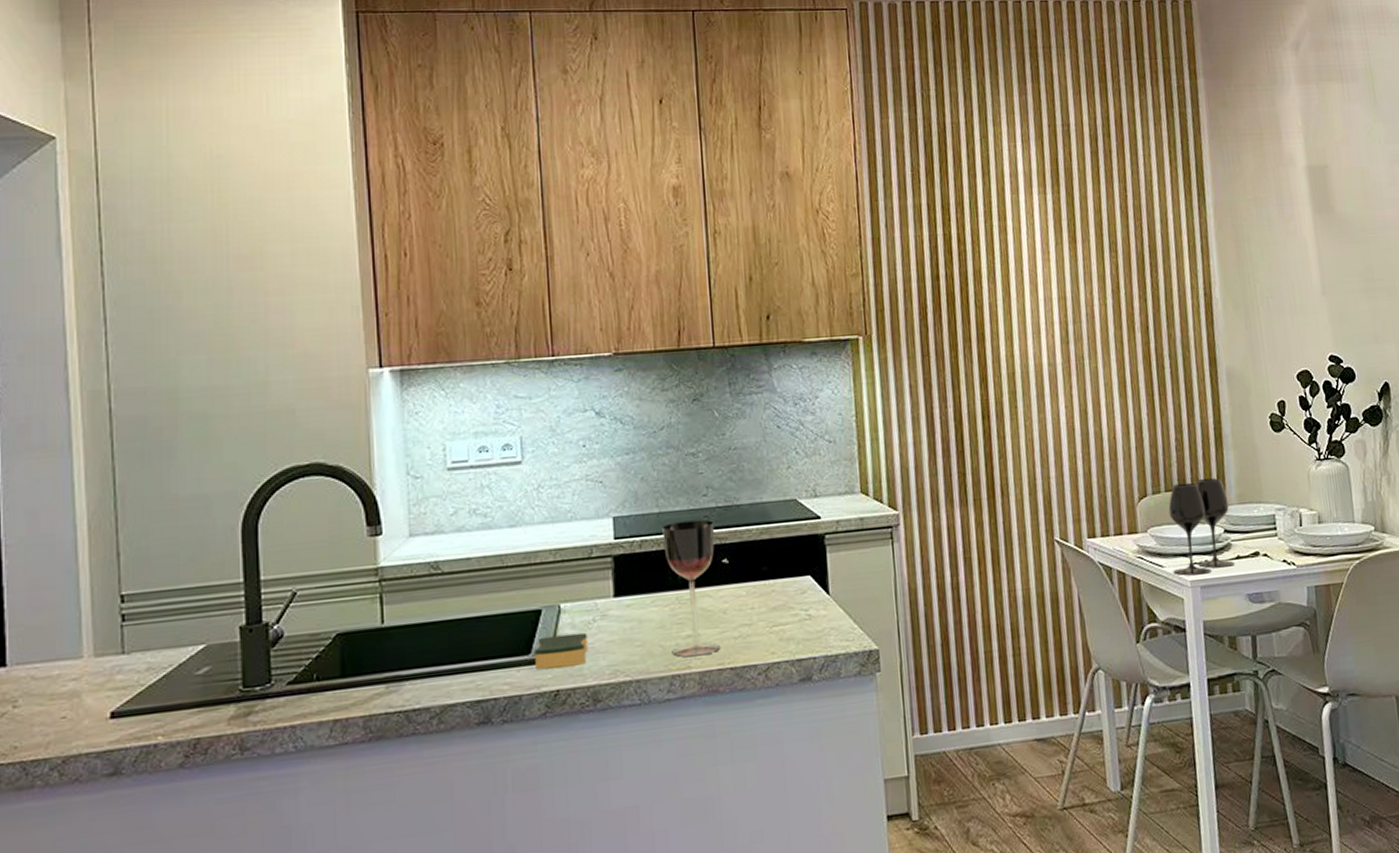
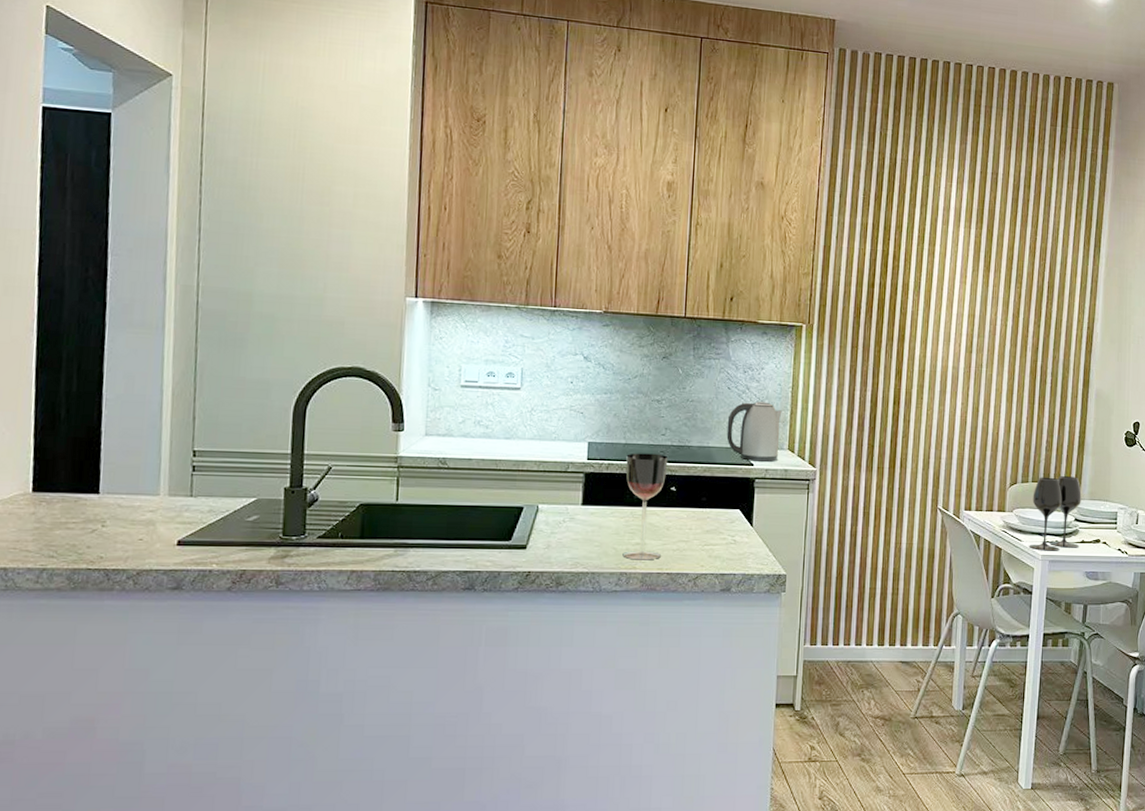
sponge: present [535,632,588,670] -> none [514,528,558,555]
kettle: none [781,437,850,514] -> present [726,401,782,463]

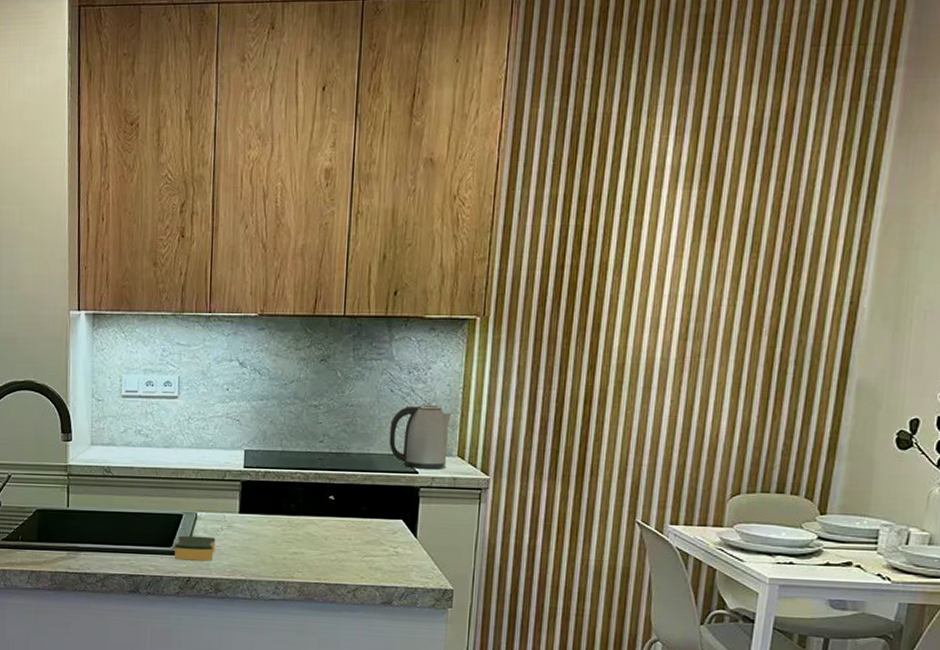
sponge: none [514,528,558,555] -> present [174,535,216,561]
wineglass: present [622,453,668,560] -> none [280,460,327,570]
wine glass: present [1029,476,1082,551] -> none [753,486,829,574]

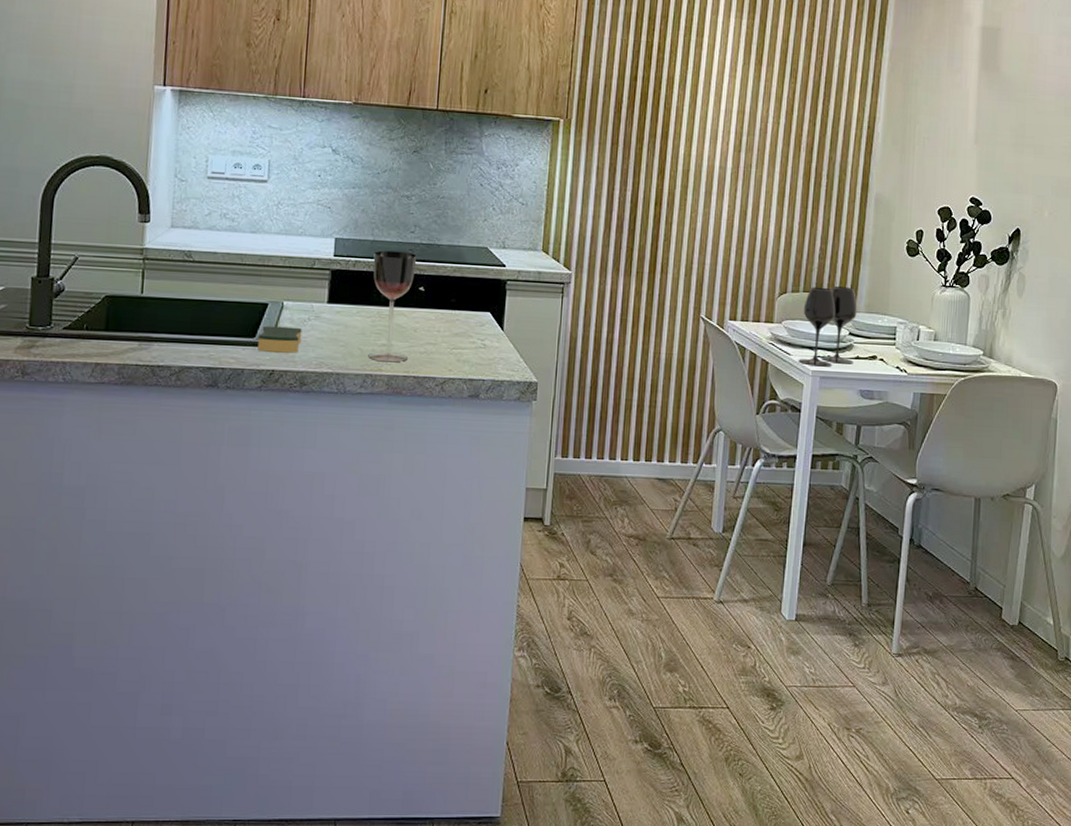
wineglass: none [280,460,327,570] -> present [368,250,417,363]
kettle: present [389,404,451,471] -> none [478,199,537,264]
wine glass: none [753,486,829,574] -> present [798,286,857,367]

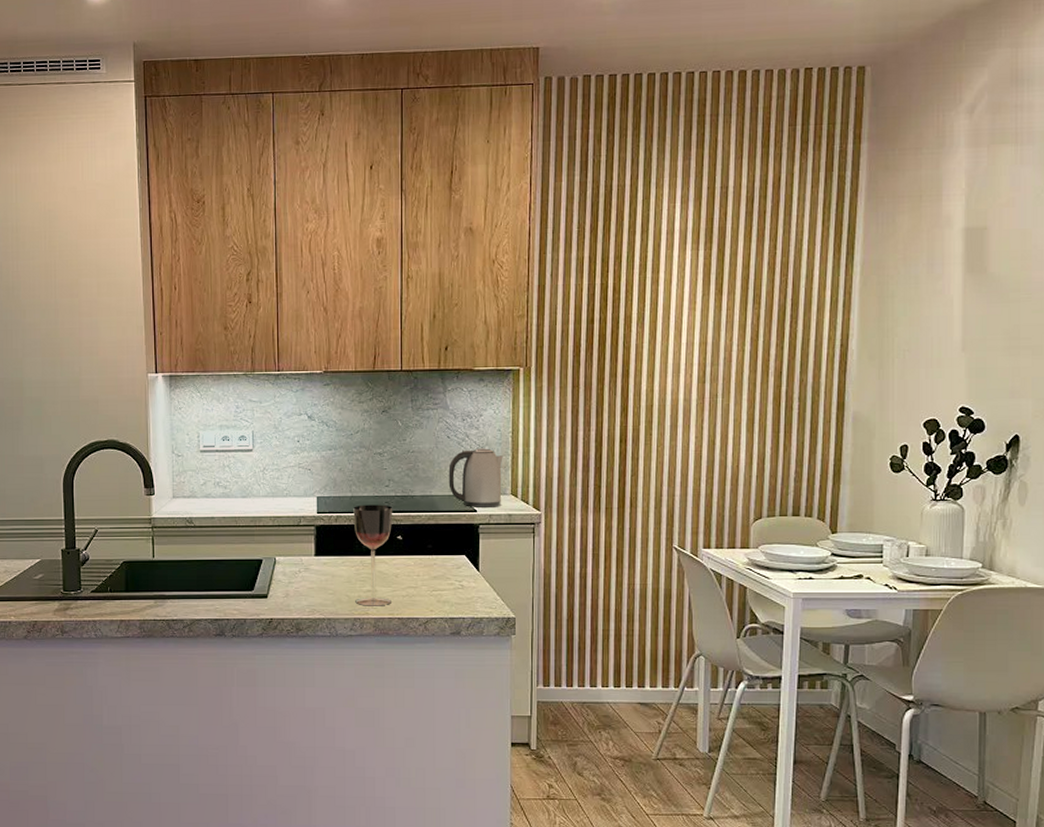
sponge: present [257,325,302,353] -> none [256,579,294,603]
kettle: none [478,199,537,264] -> present [448,448,503,509]
wine glass: present [798,286,857,367] -> none [778,508,839,589]

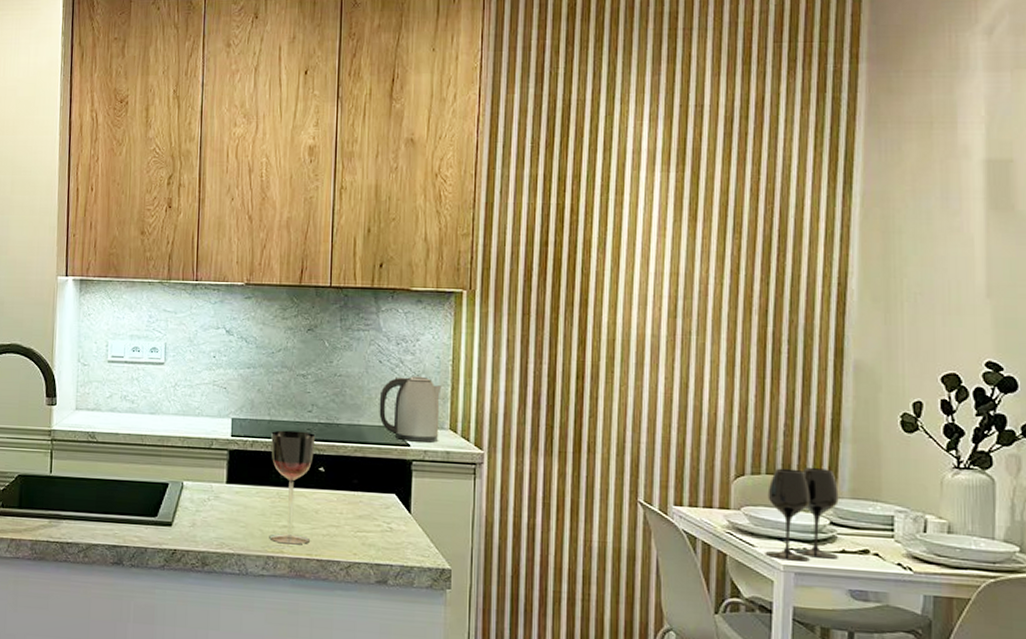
wine glass: none [778,508,839,589] -> present [765,468,839,562]

